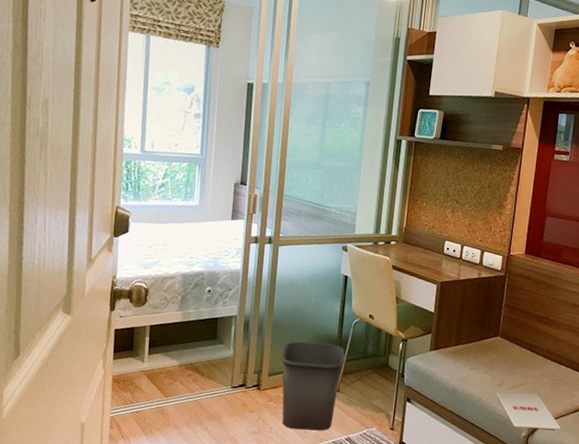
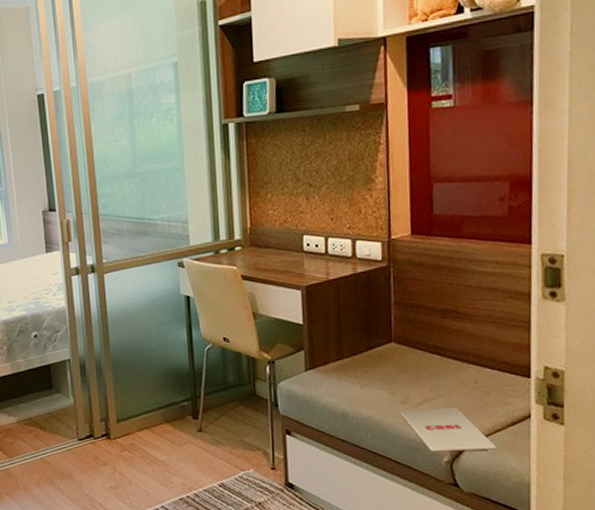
waste bin: present [280,341,345,431] -> none [127,378,203,479]

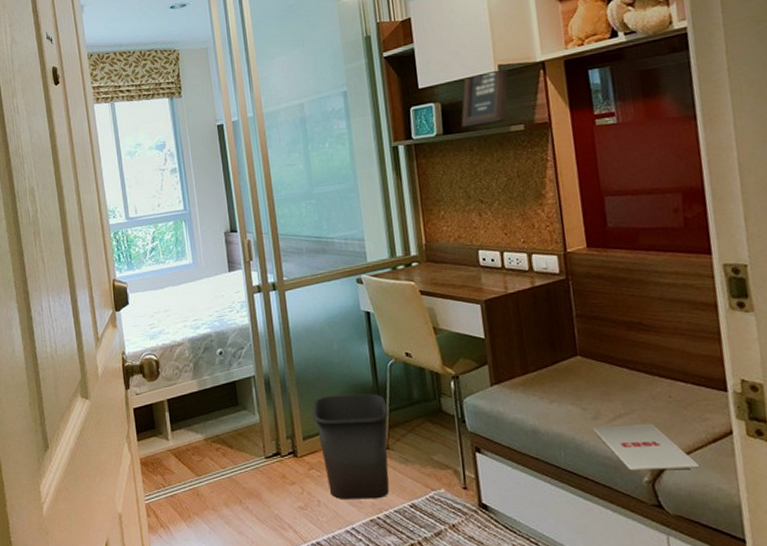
waste bin: none [127,378,203,479] -> present [312,393,390,499]
picture frame: none [295,43,348,107] -> present [461,68,509,128]

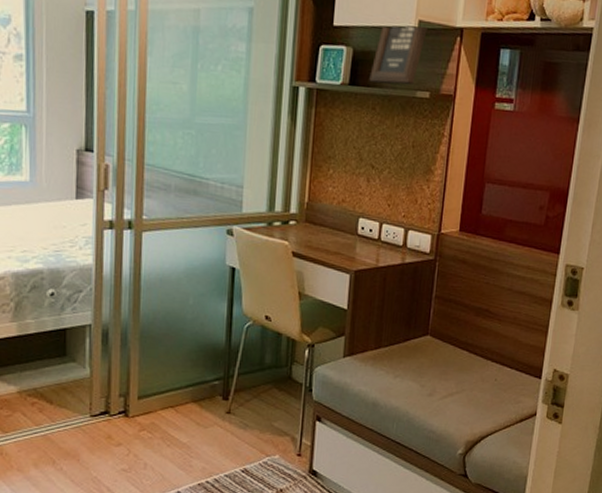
waste bin: present [312,393,390,499] -> none [152,353,236,463]
magazine: present [592,424,699,471] -> none [426,402,504,445]

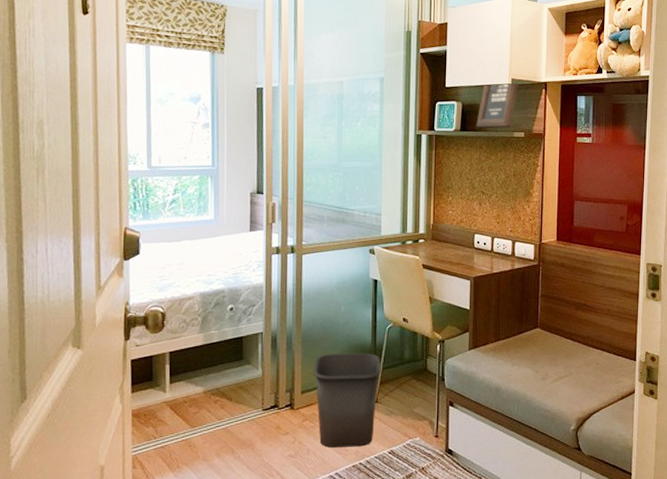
waste bin: none [152,353,236,463] -> present [313,353,381,448]

